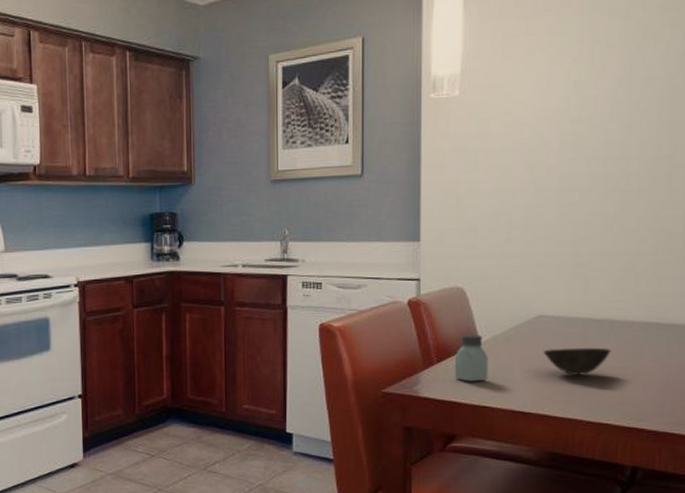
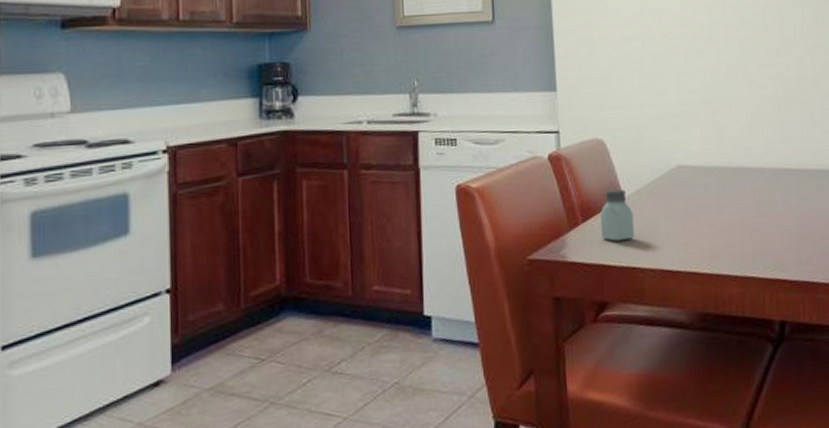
bowl: present [542,347,611,377] -> none [685,196,748,229]

